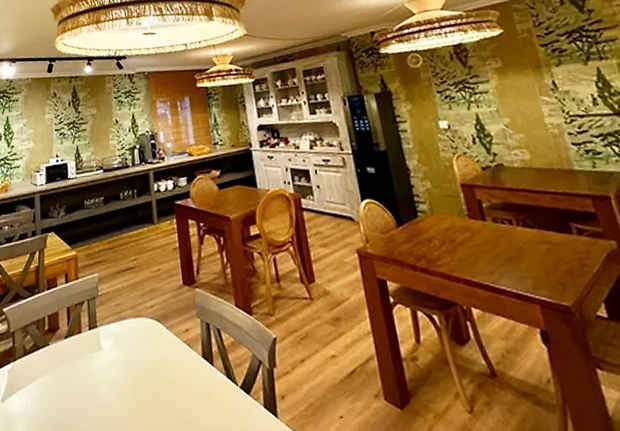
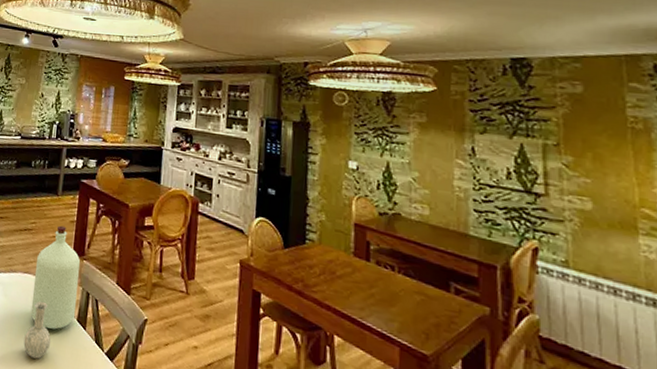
bottle: none [145,256,200,412] -> present [23,225,81,359]

